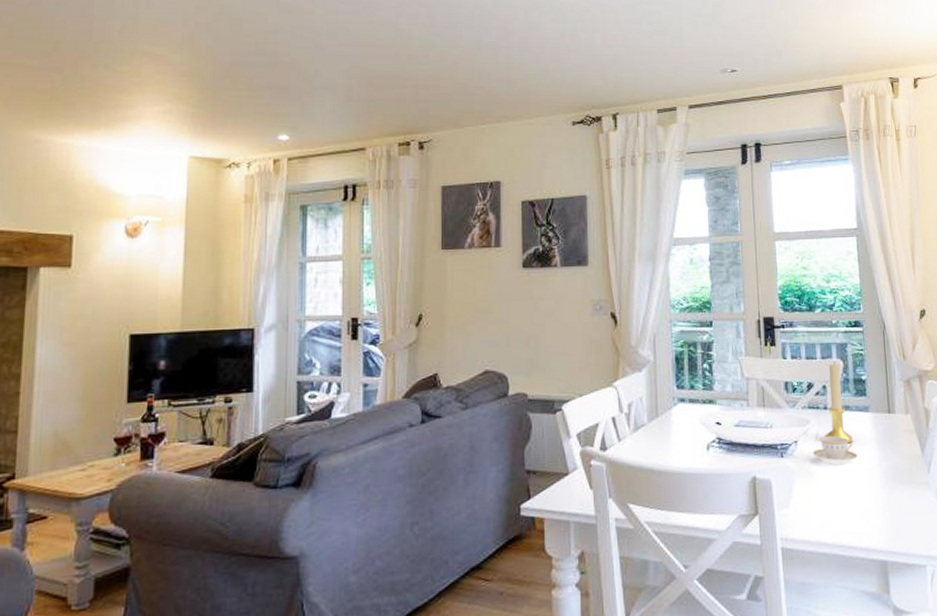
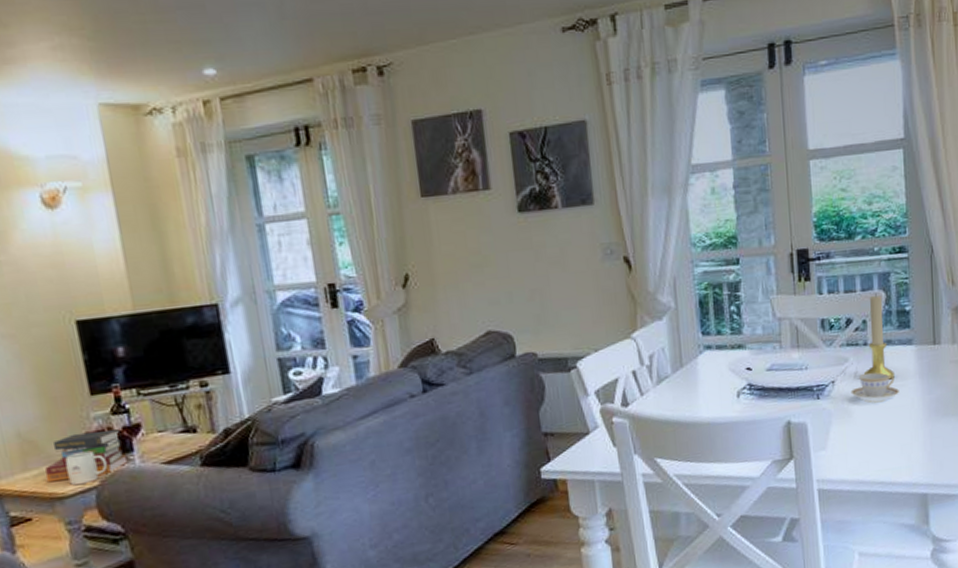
books: none [69,436,147,483] -> present [45,430,129,483]
mug: none [90,454,128,488] -> present [64,450,108,486]

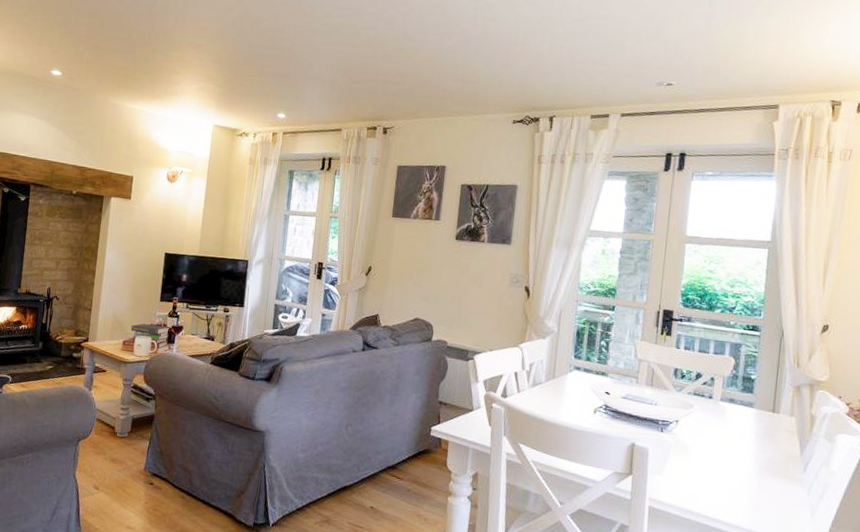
teacup: present [850,372,899,403] -> none [691,421,735,449]
candle holder: present [863,293,894,380] -> none [705,358,733,432]

